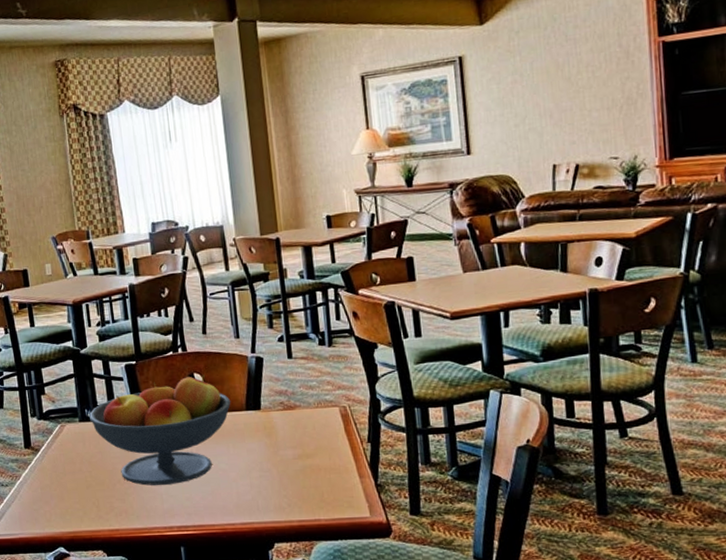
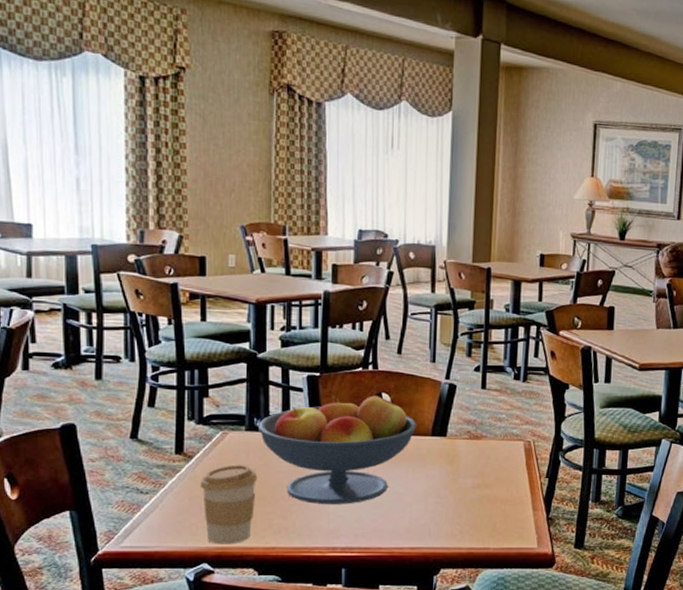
coffee cup: none [48,453,96,529] -> present [200,464,258,545]

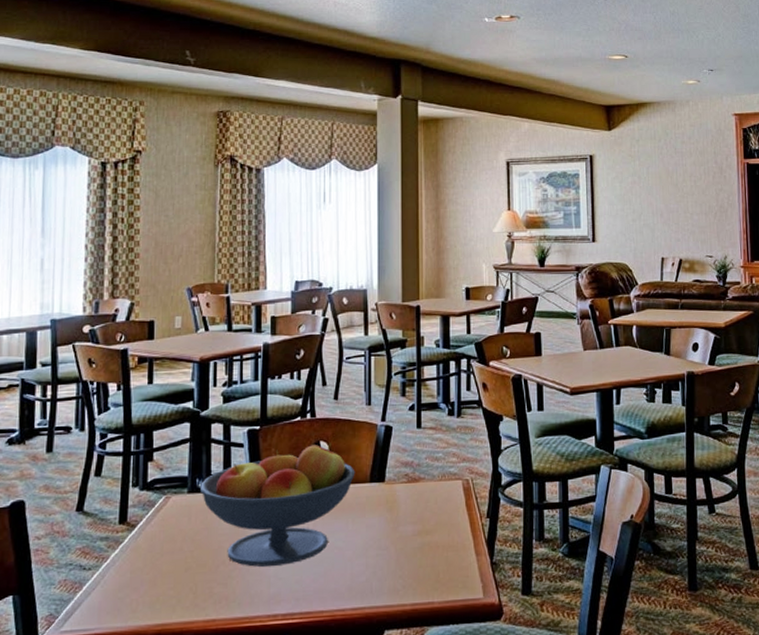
coffee cup: present [200,464,258,545] -> none [141,530,199,621]

